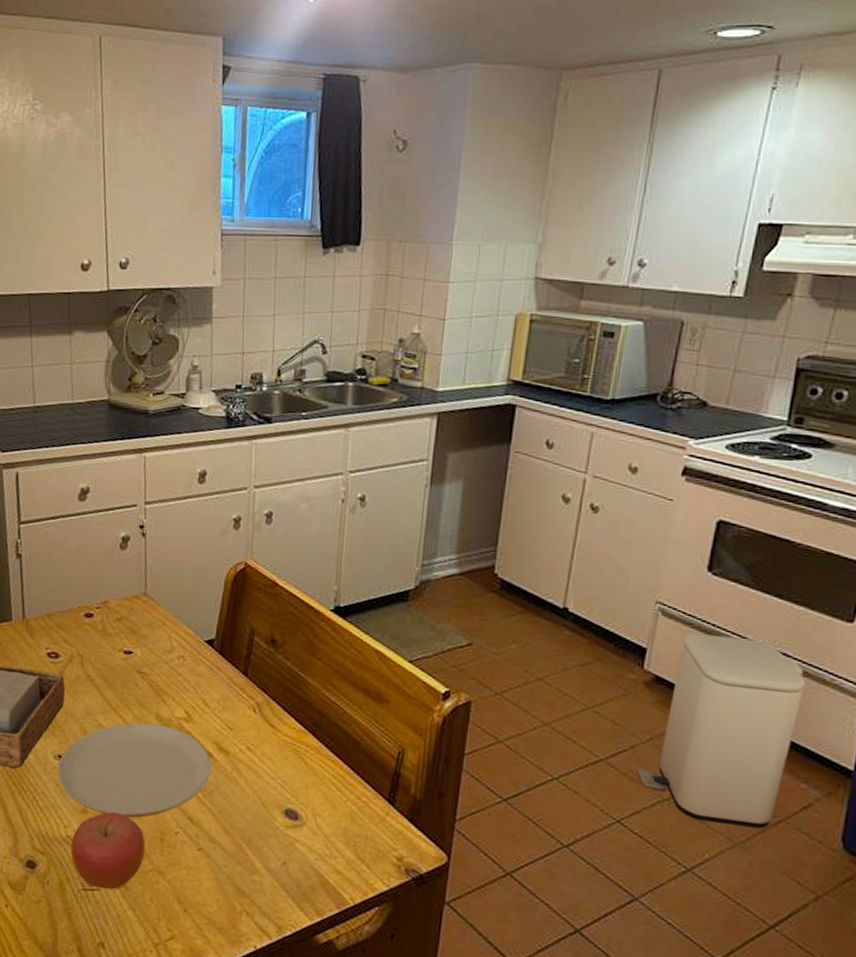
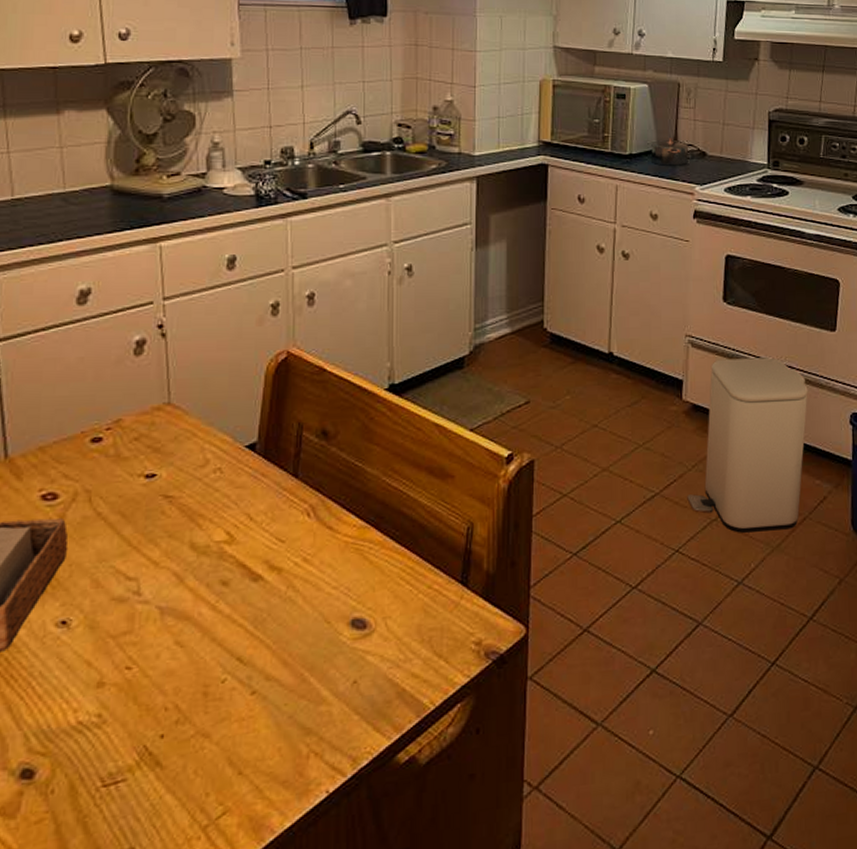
plate: present [57,722,211,818] -> none [60,554,261,682]
fruit: present [71,811,146,890] -> none [84,674,185,779]
cooking pot: none [637,383,687,416] -> present [651,138,689,166]

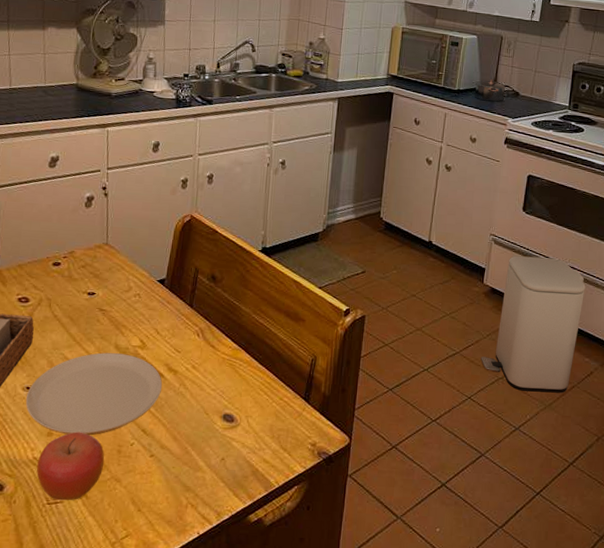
plate: none [60,554,261,682] -> present [25,352,162,436]
fruit: none [84,674,185,779] -> present [36,431,105,501]

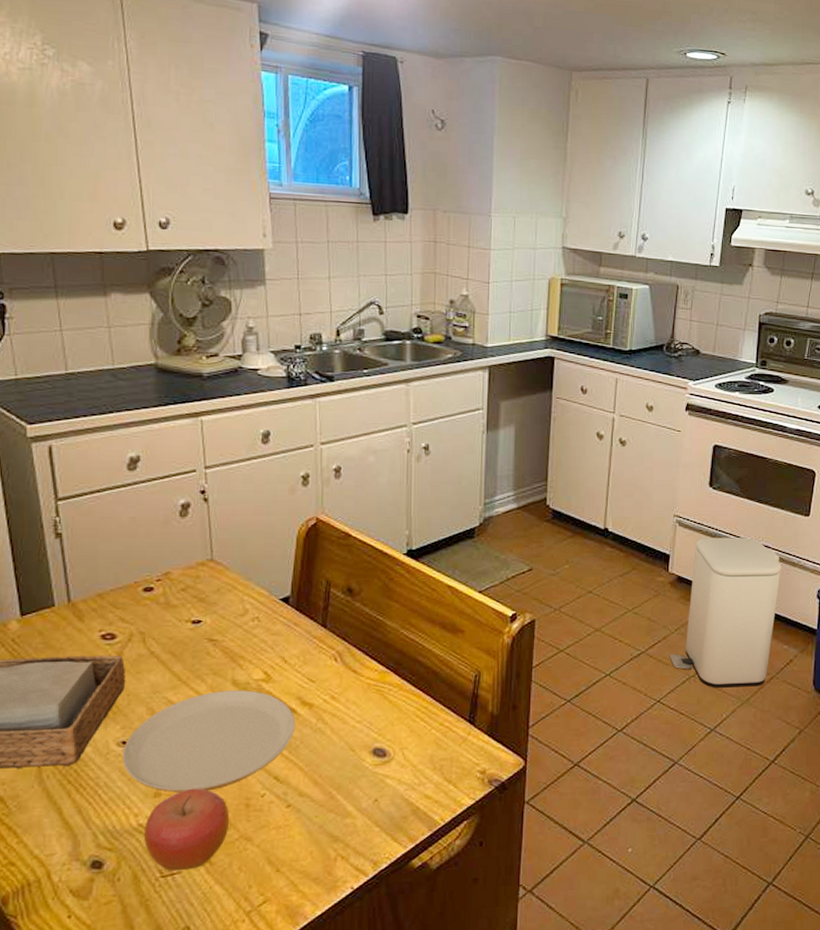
cooking pot: present [475,79,506,102] -> none [649,336,685,363]

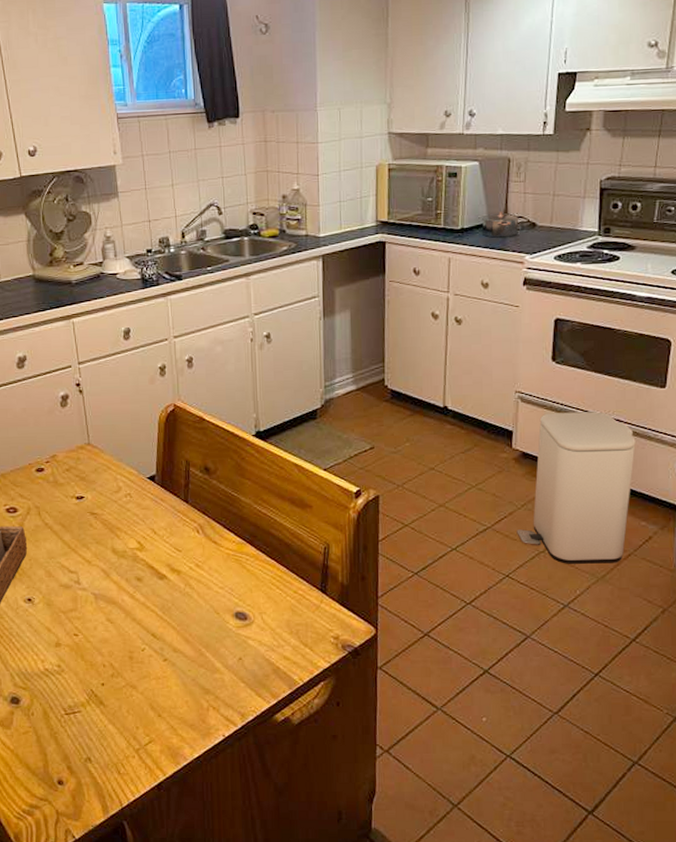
plate: present [122,690,295,793] -> none [28,557,166,644]
fruit: present [144,787,230,872] -> none [50,640,118,710]
cooking pot: none [649,336,685,363] -> present [482,211,519,238]

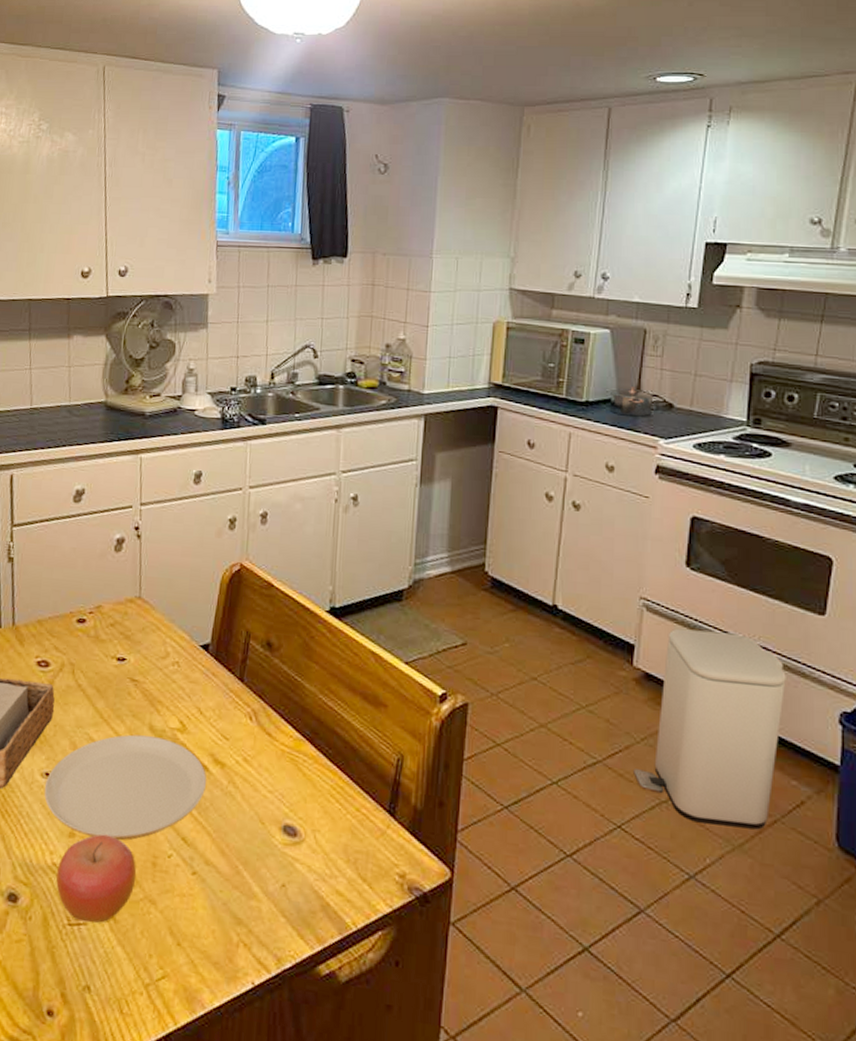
plate: none [28,557,166,644] -> present [44,734,206,841]
fruit: none [50,640,118,710] -> present [56,834,137,923]

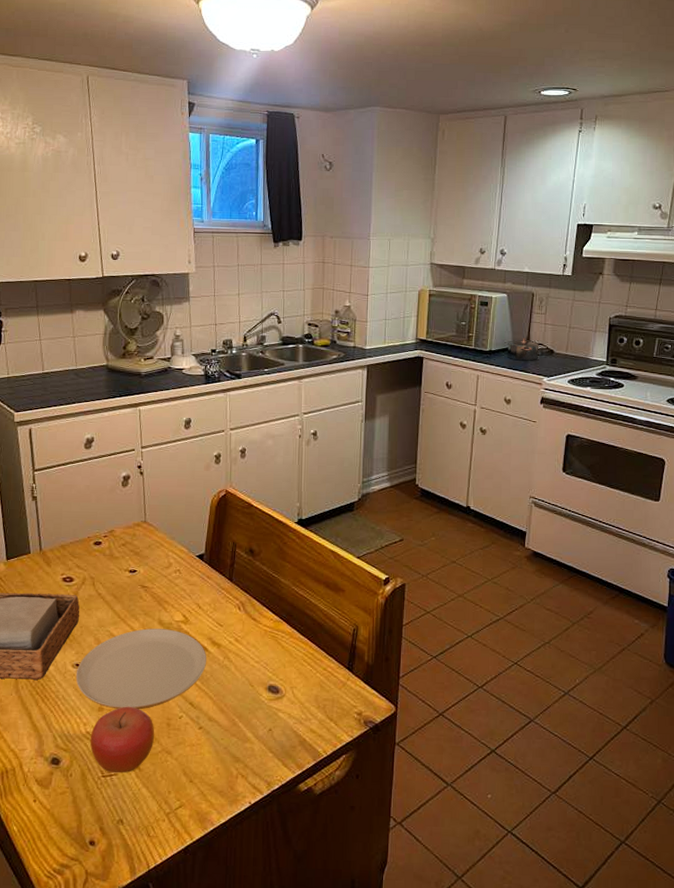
pedal bin: present [633,628,786,830] -> none [526,518,632,656]

